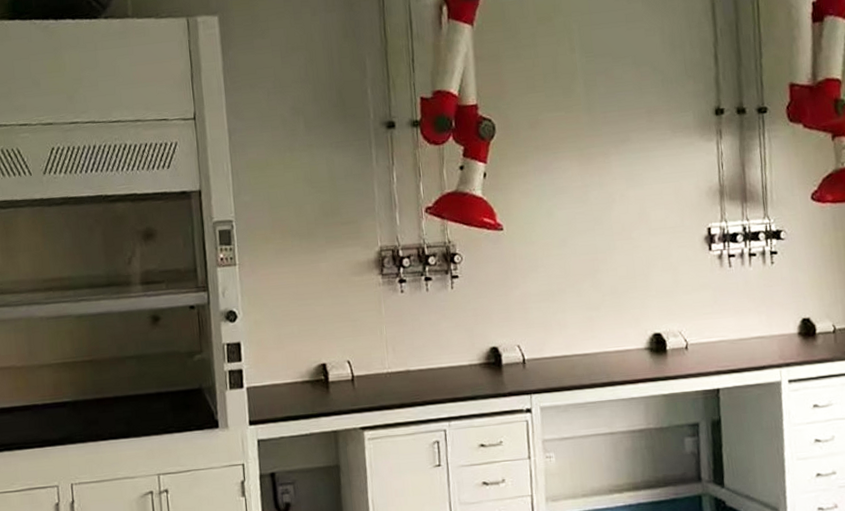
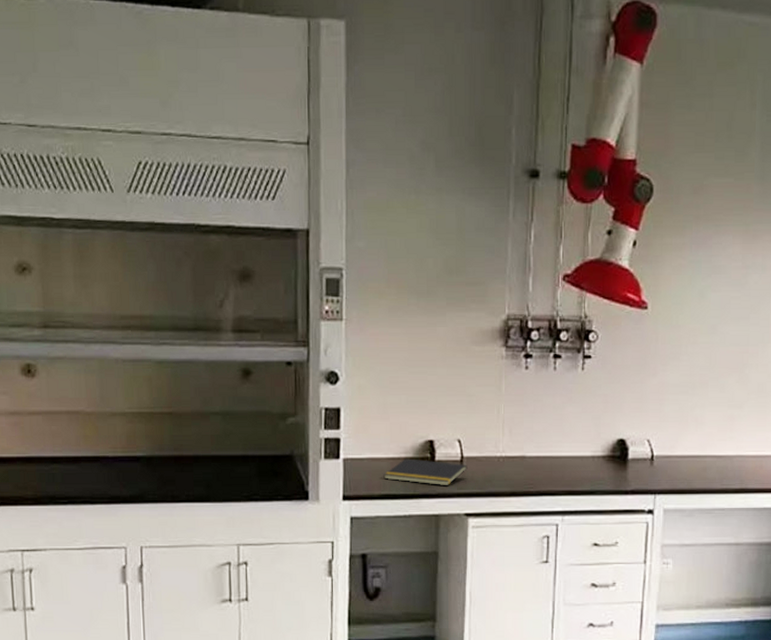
notepad: none [284,381,359,404] -> present [383,458,468,486]

